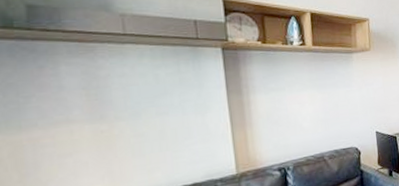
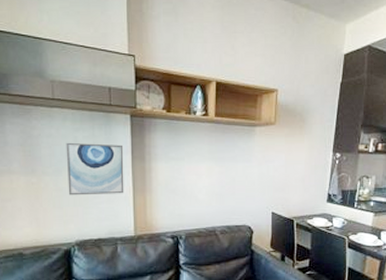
wall art: none [144,79,221,140] -> present [66,142,124,196]

